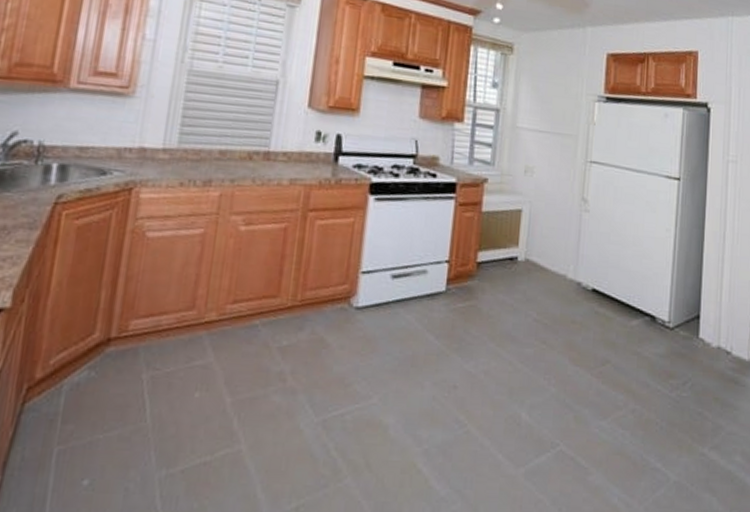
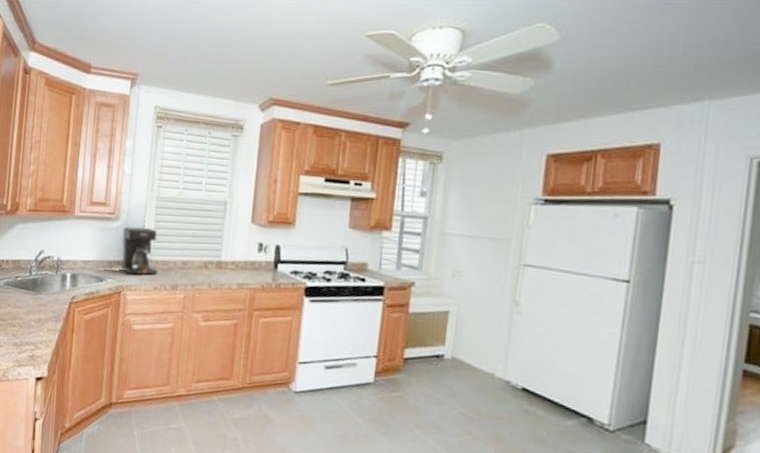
coffee maker: none [134,105,187,168] -> present [121,227,158,276]

